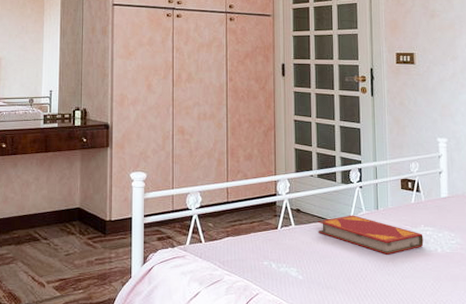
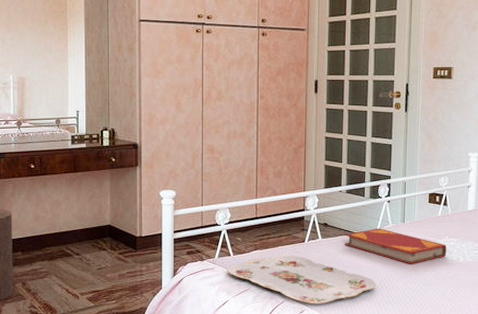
serving tray: none [198,243,354,298] -> present [227,256,377,305]

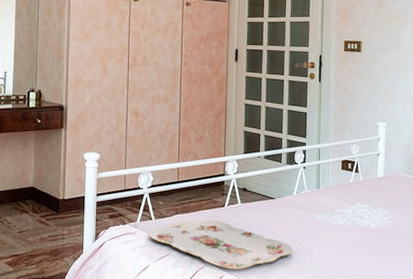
hardback book: present [344,228,447,264] -> none [262,193,359,230]

